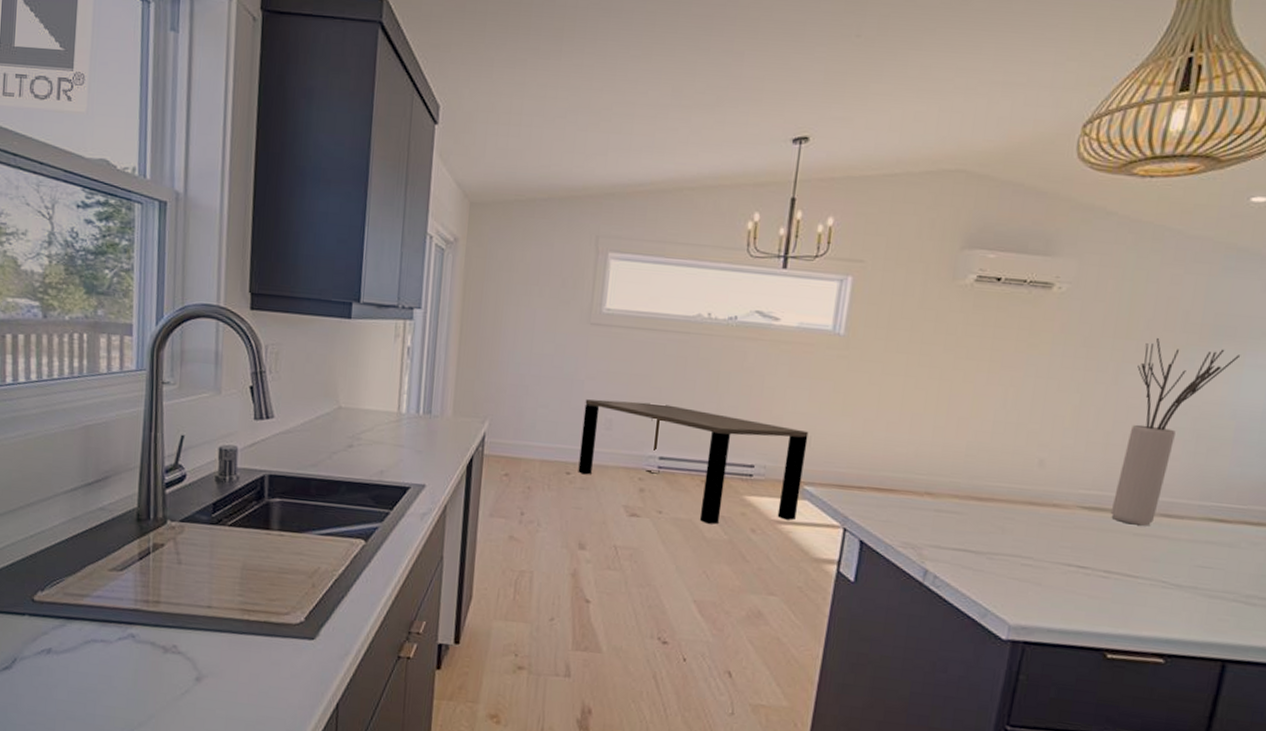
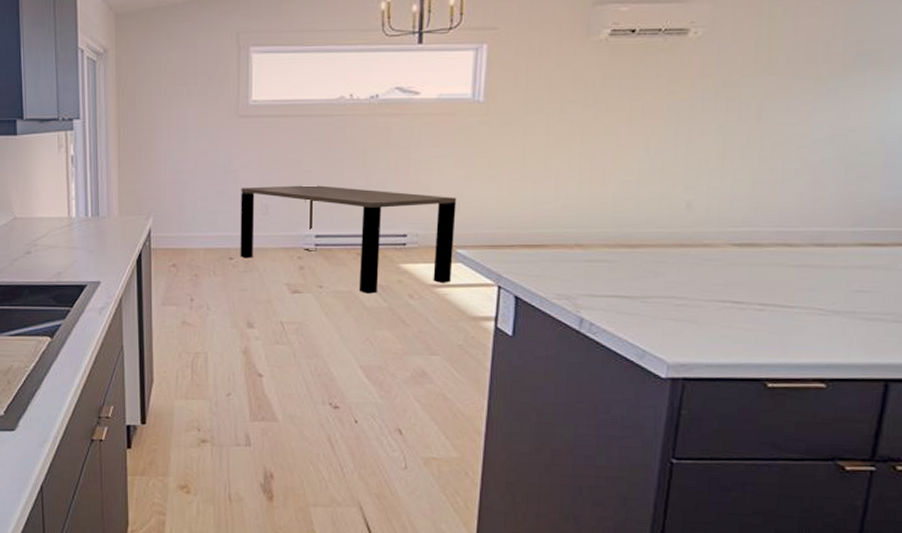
vase: present [1110,338,1241,526] -> none [762,72,887,257]

